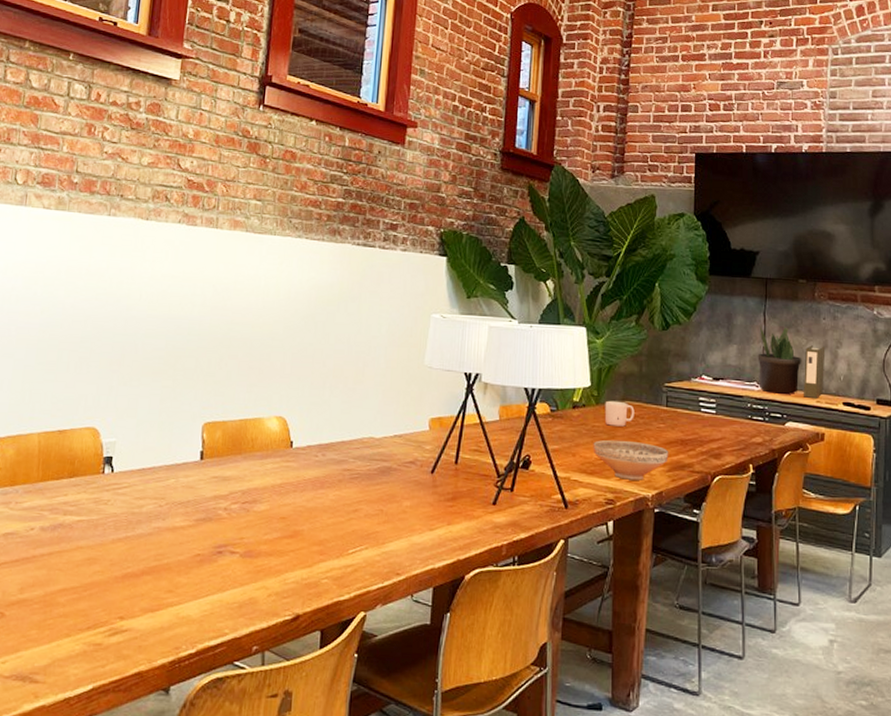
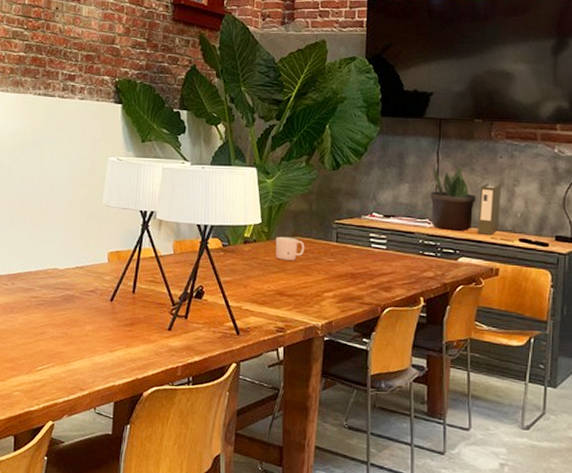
decorative bowl: present [593,439,669,480] -> none [264,272,339,311]

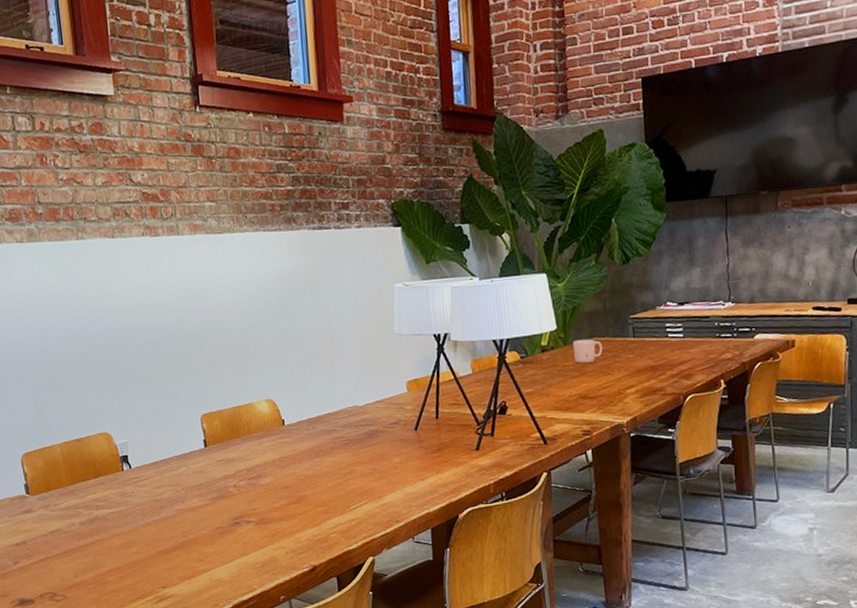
planter: present [430,164,476,231] -> none [721,242,767,309]
binder: present [478,183,502,236] -> none [771,255,792,309]

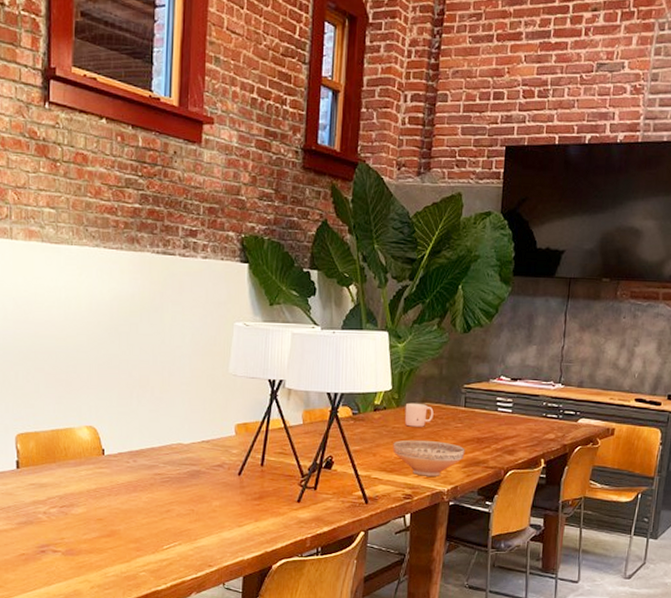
decorative bowl: none [565,374,640,411] -> present [392,439,465,477]

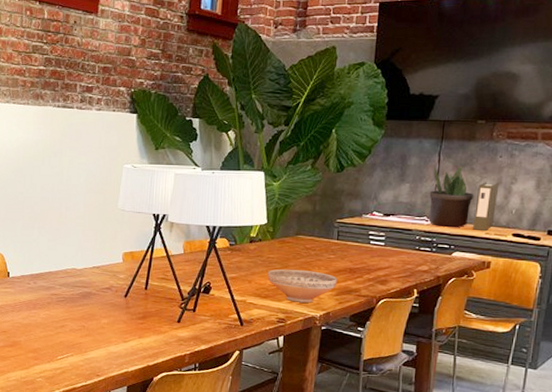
mug: present [404,402,434,427] -> none [278,235,307,258]
planter: none [555,326,599,392] -> present [428,165,474,227]
binder: none [598,344,623,397] -> present [473,182,500,232]

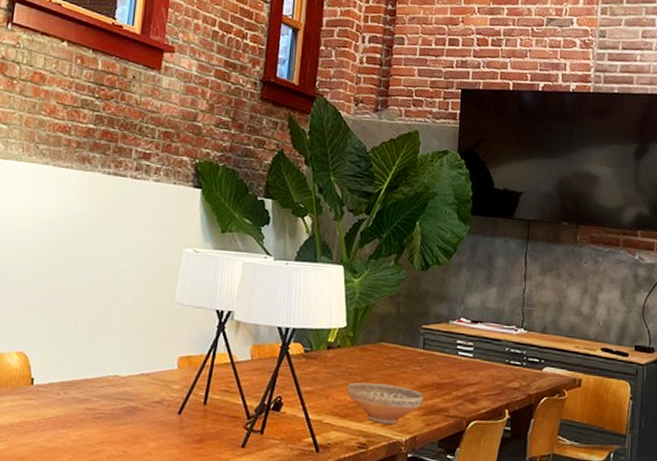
planter: present [428,165,474,227] -> none [517,268,561,339]
binder: present [473,182,500,232] -> none [562,289,586,345]

